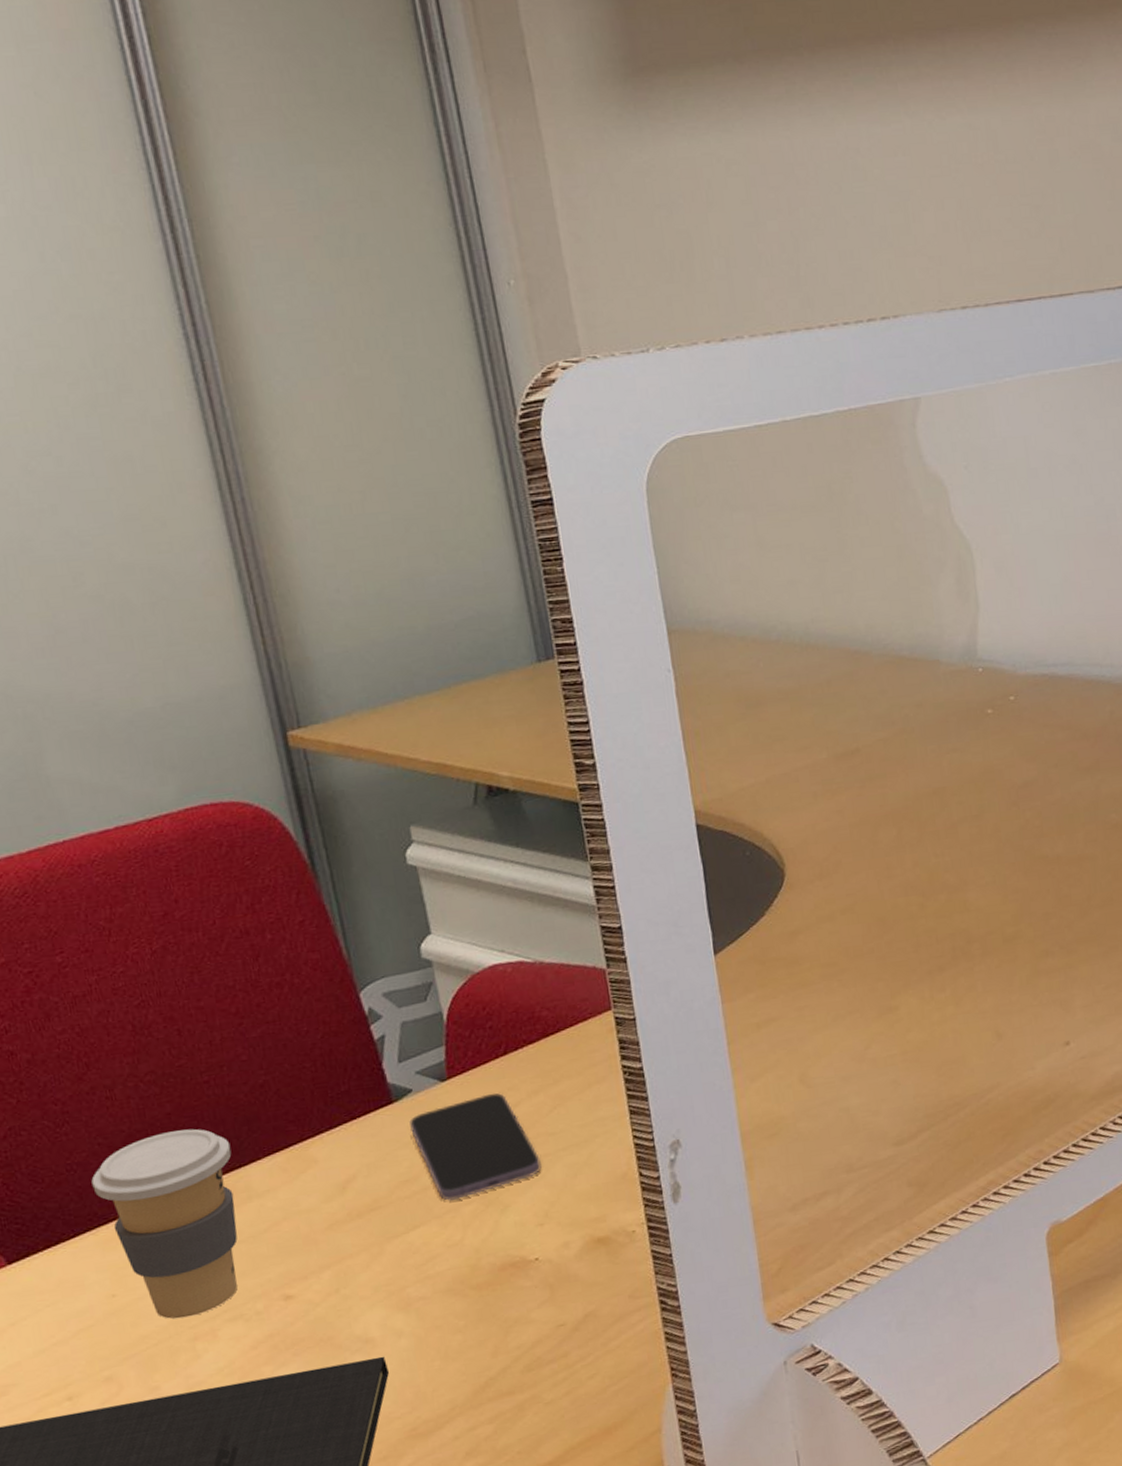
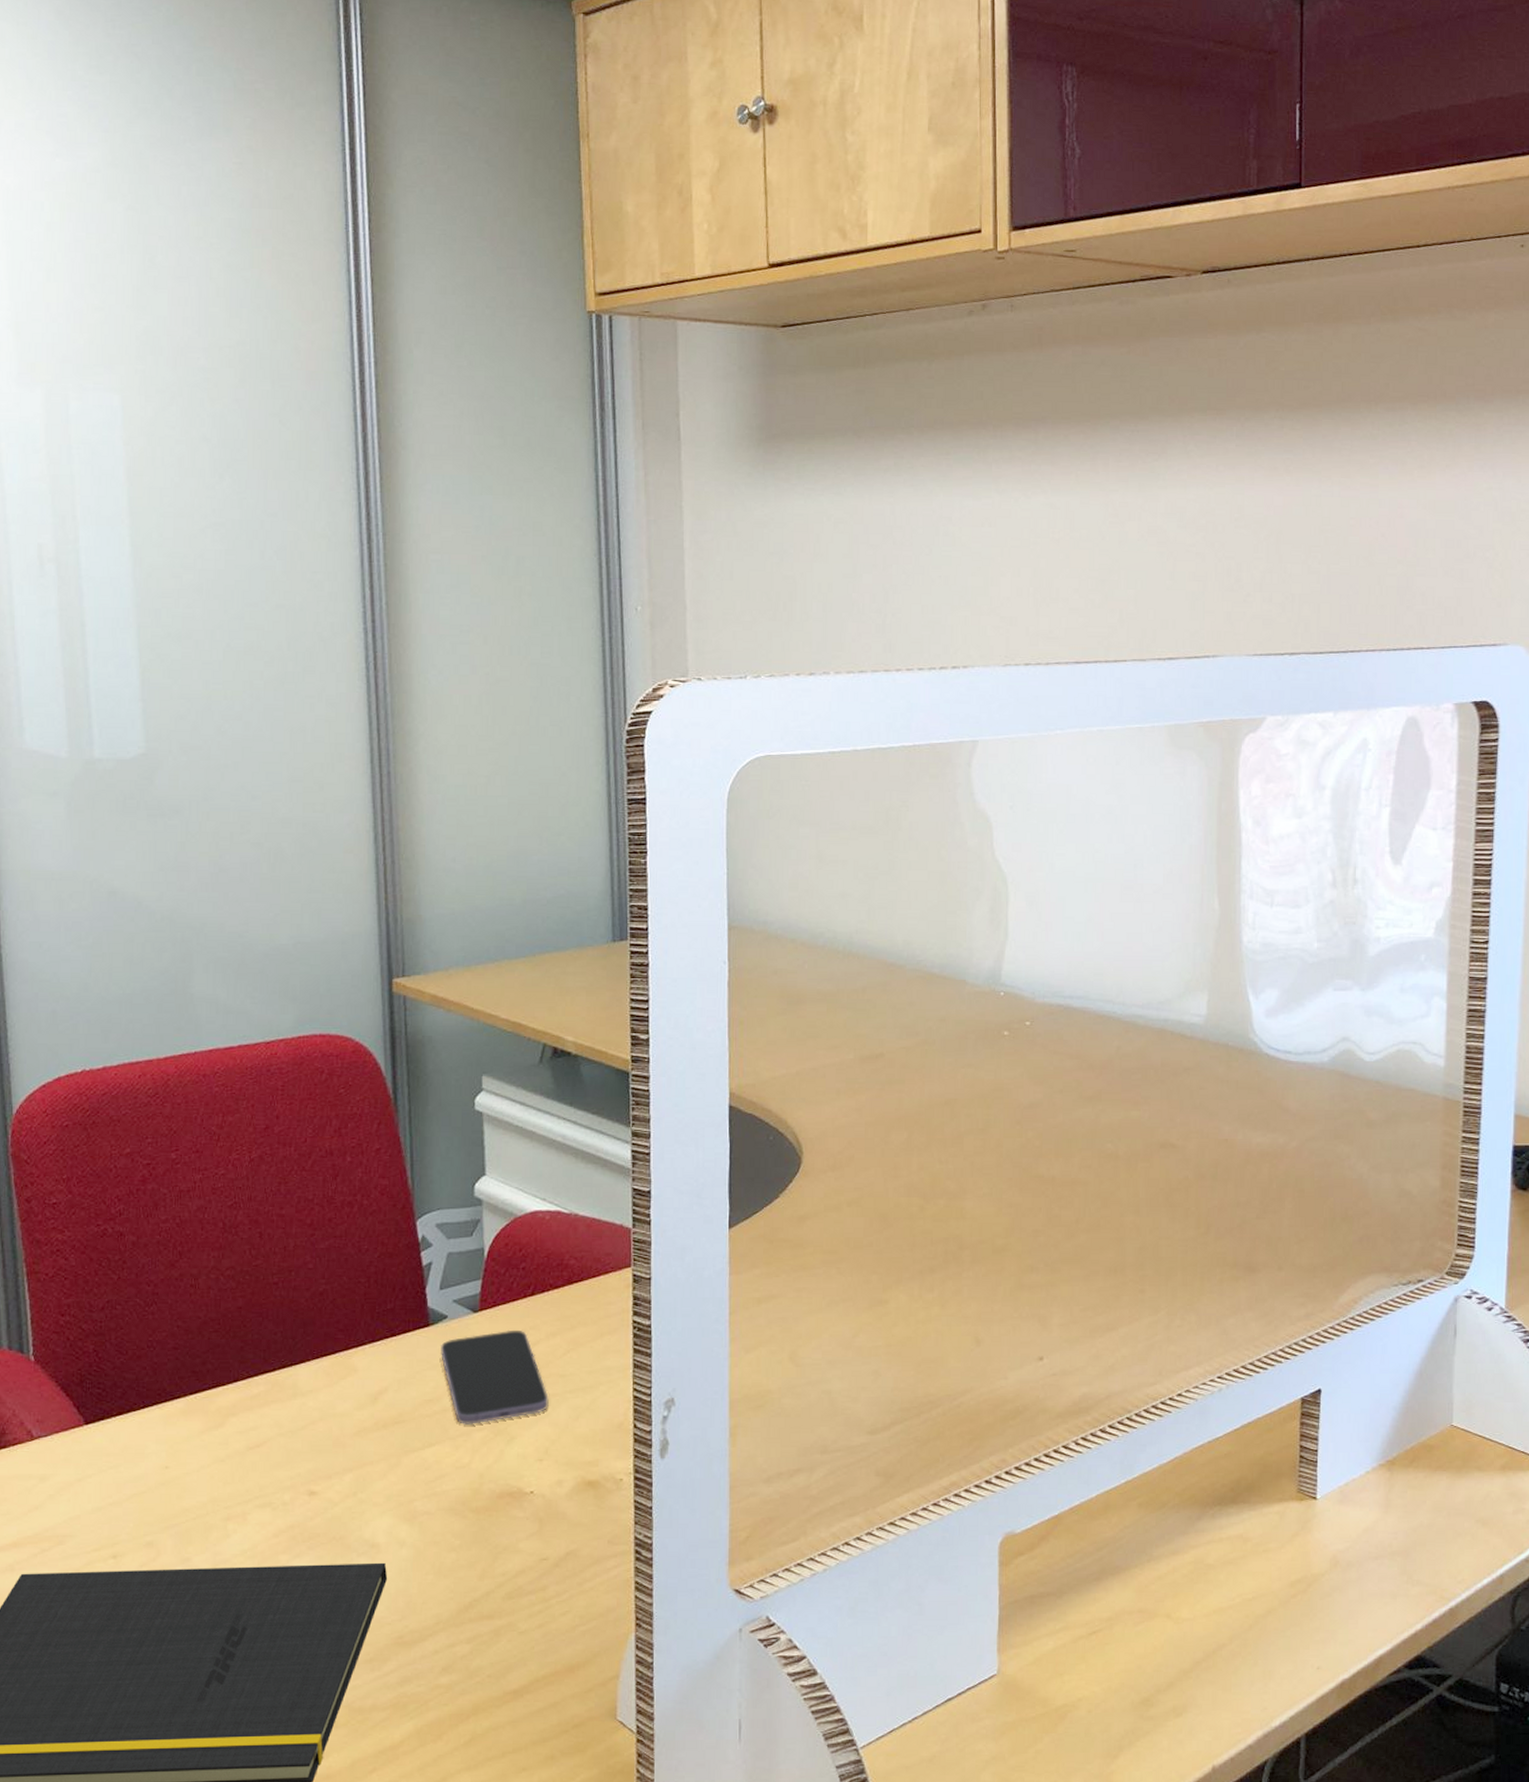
coffee cup: present [91,1128,238,1319] -> none [166,1324,286,1498]

